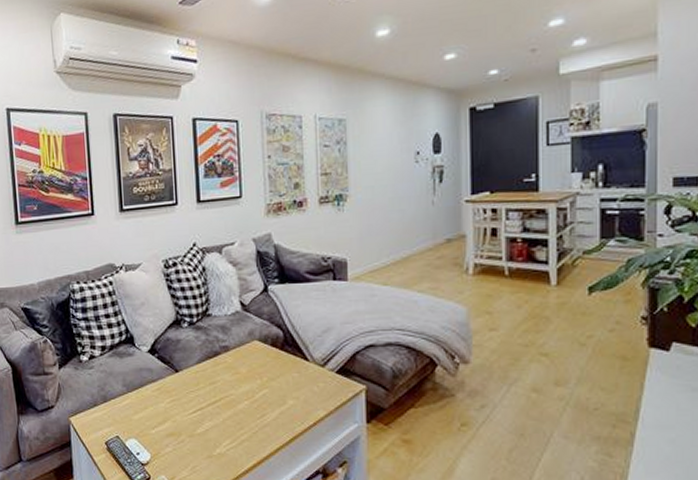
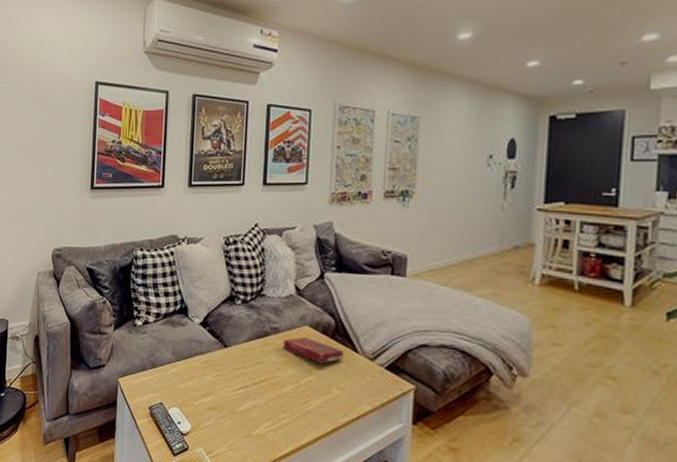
book: none [234,352,295,375] -> present [283,337,344,363]

